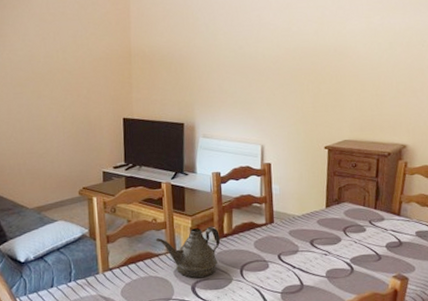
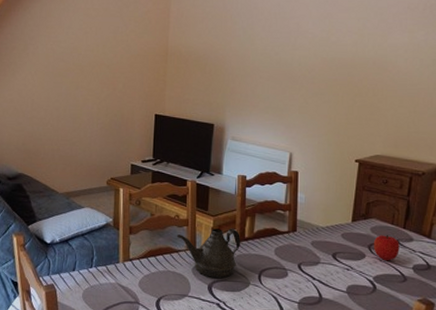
fruit: none [347,216,373,243] -> present [373,234,399,261]

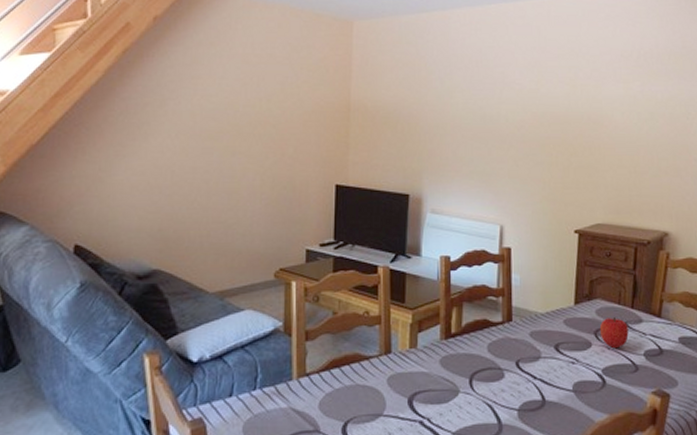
teapot: present [176,228,240,278] -> none [366,323,446,388]

